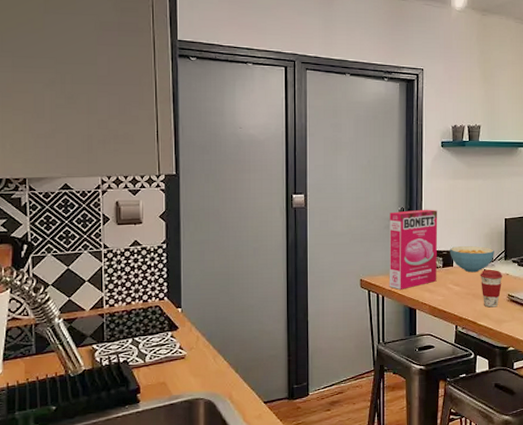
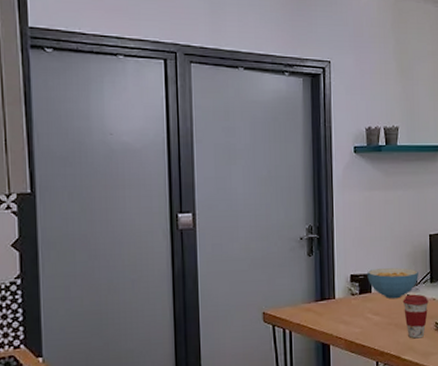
cereal box: present [389,209,438,290] -> none [295,226,353,323]

